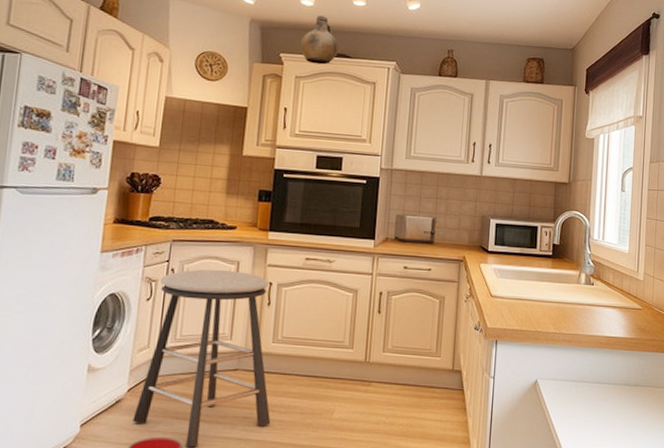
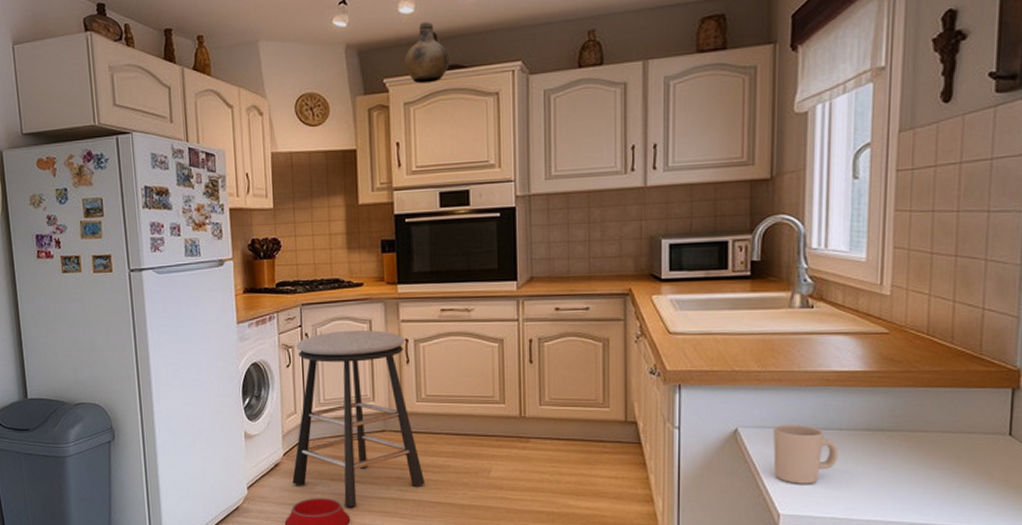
toaster: present [393,213,438,244] -> none [538,244,593,280]
mug: none [562,378,607,429] -> present [773,425,838,484]

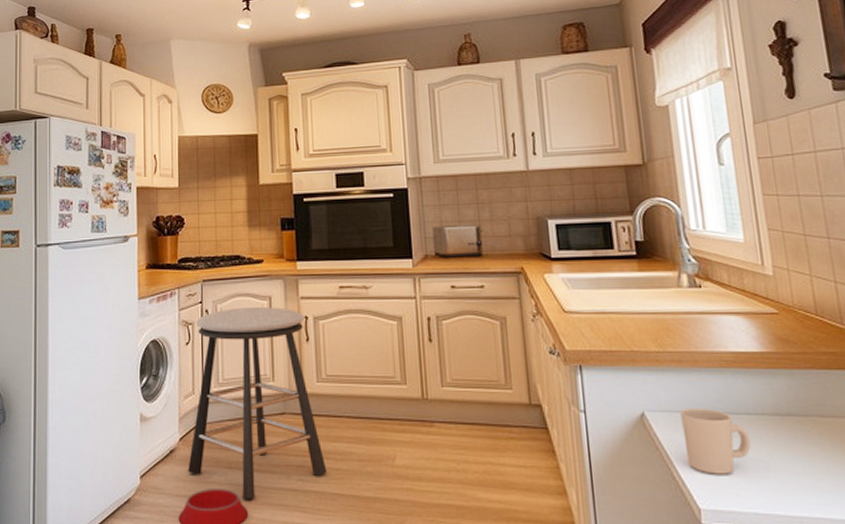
ceramic jug: present [404,20,450,84] -> none [301,24,342,78]
toaster: none [538,244,593,280] -> present [431,224,484,258]

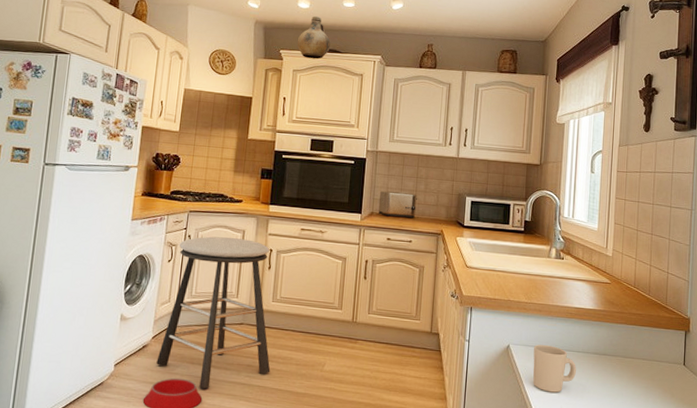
ceramic jug: none [301,24,342,78] -> present [297,15,331,60]

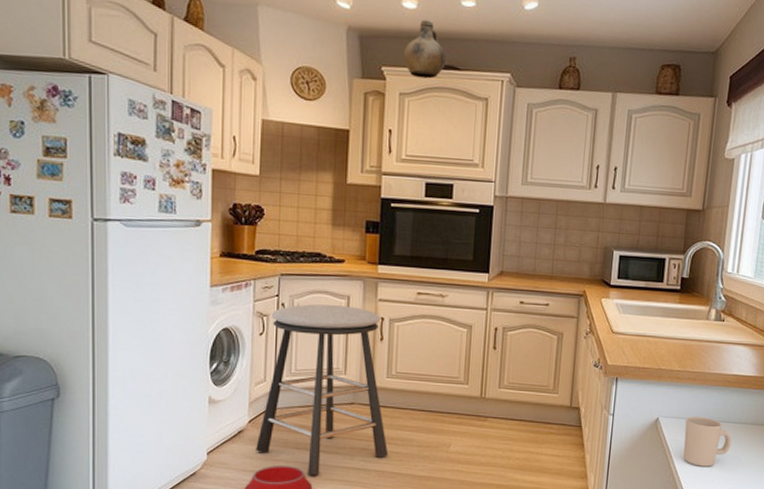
toaster: present [378,190,418,219] -> none [509,245,557,278]

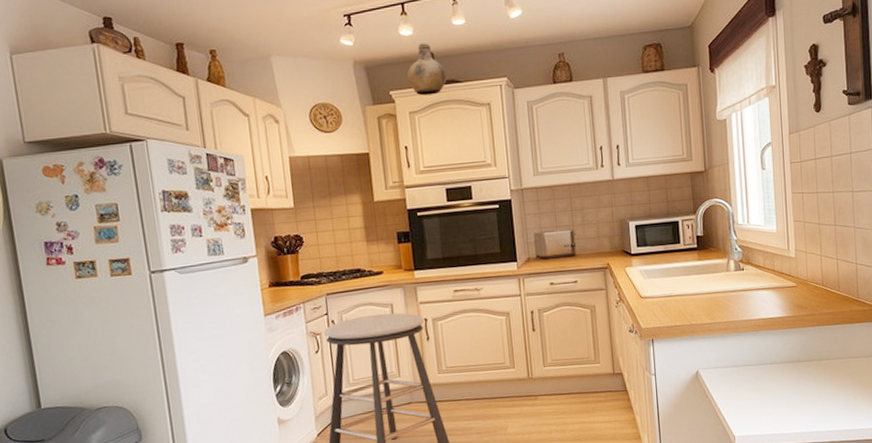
toaster: none [509,245,557,278] -> present [533,228,577,260]
mug: present [683,416,732,467] -> none [724,362,772,411]

